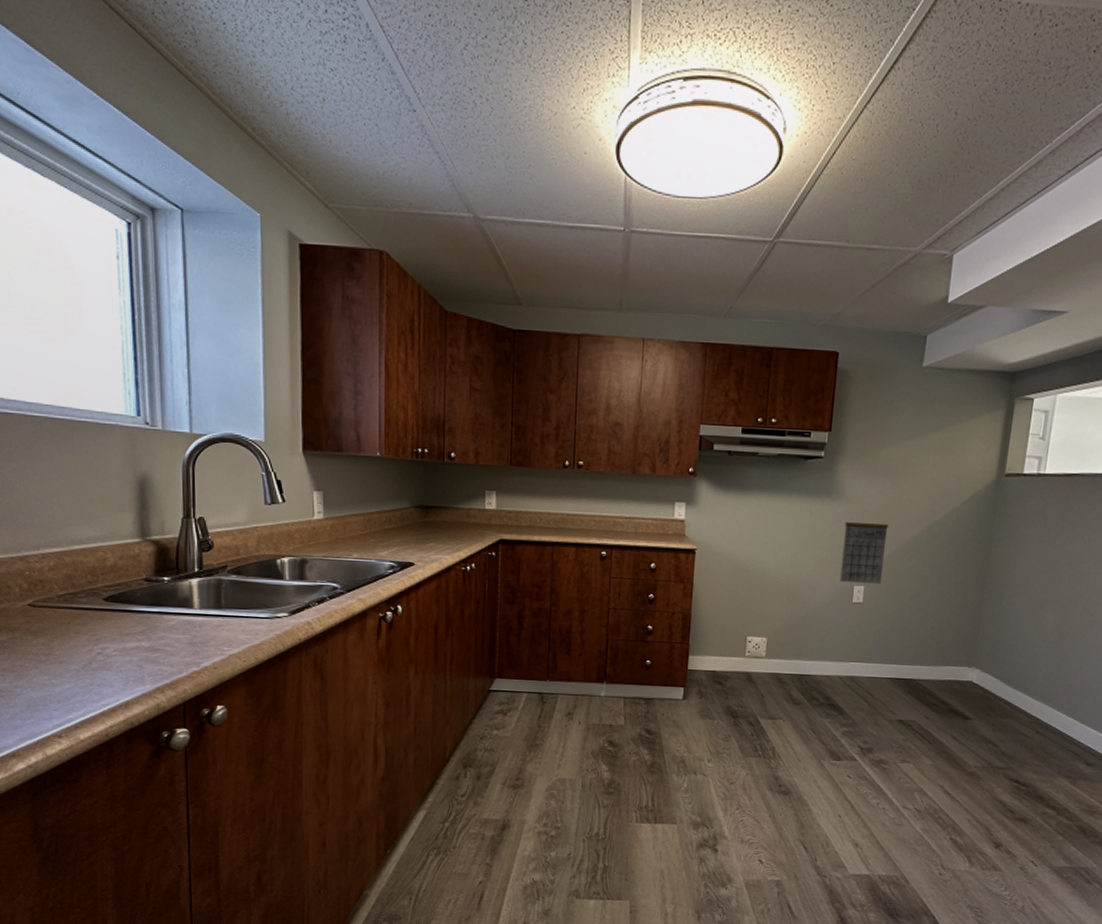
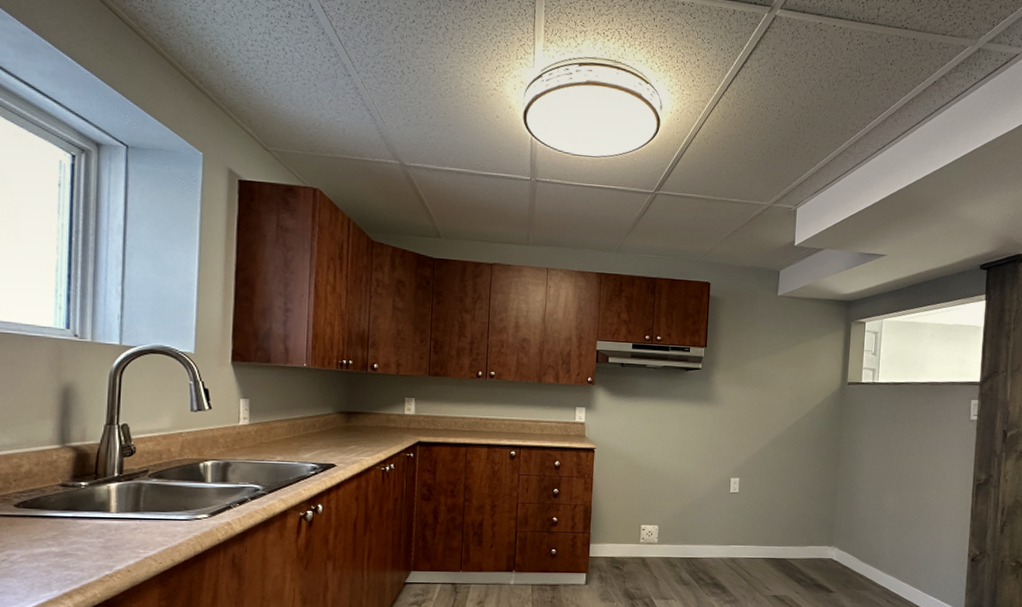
calendar: present [839,522,888,585] -> none [718,423,757,477]

